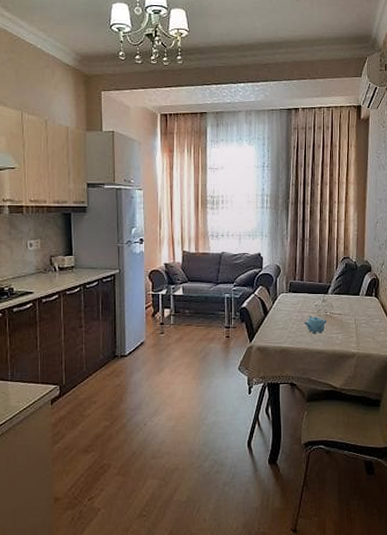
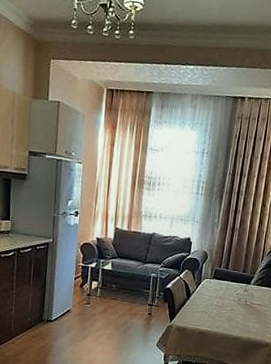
teapot: present [304,314,328,333] -> none [223,302,247,321]

